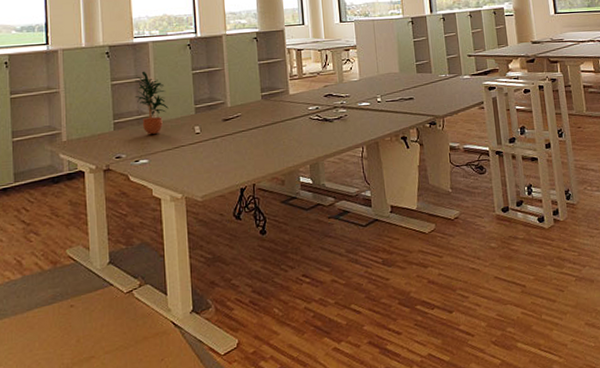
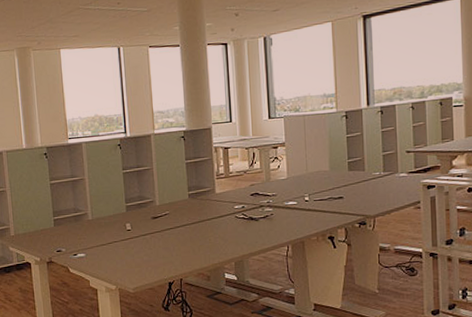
potted plant: present [134,71,168,134] -> none [71,170,102,230]

